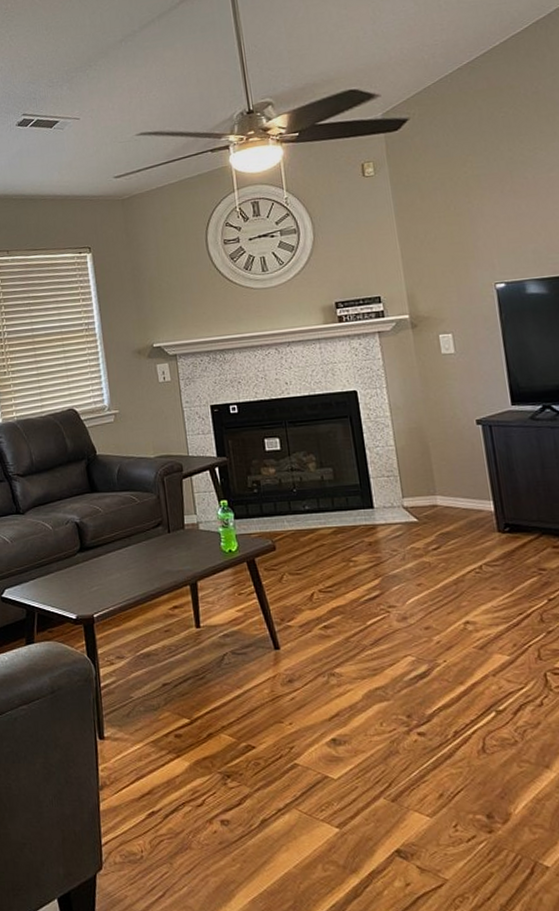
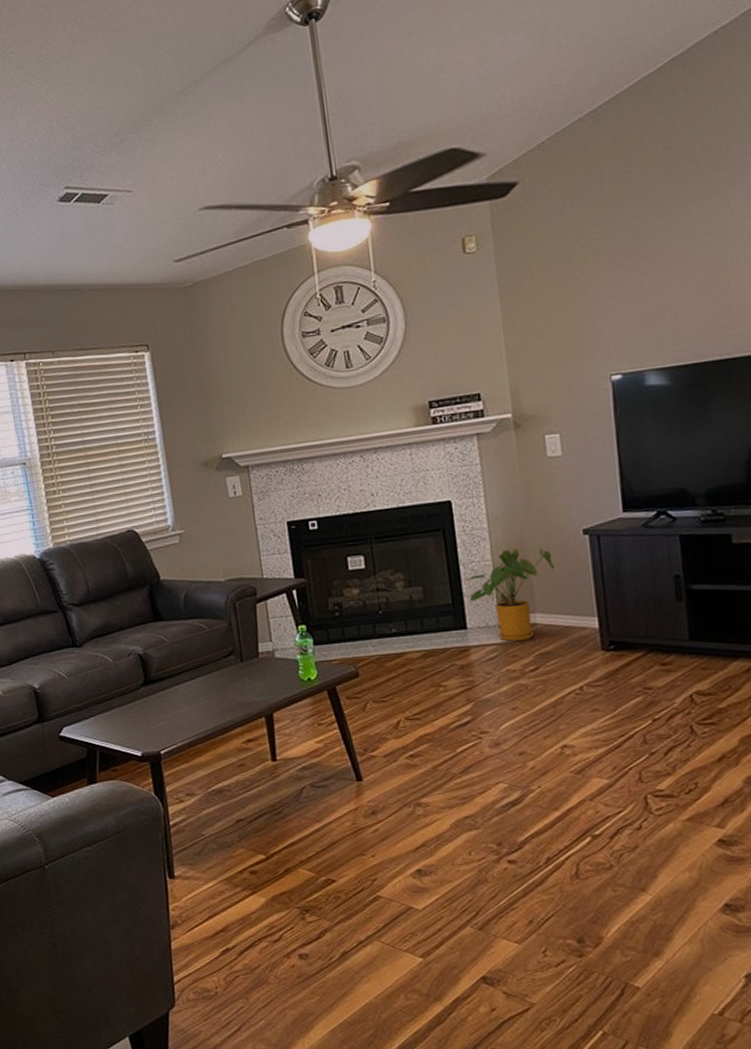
house plant: none [371,435,452,522] -> present [465,547,555,642]

